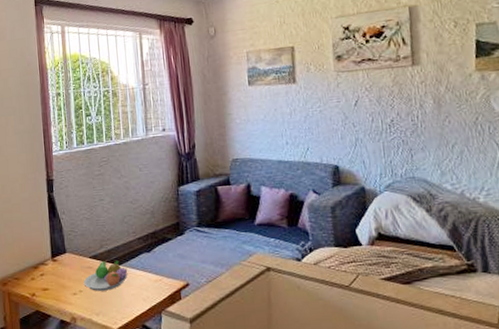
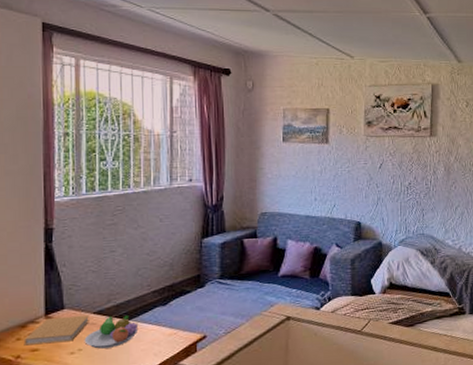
book: none [37,258,87,285] -> present [23,314,89,346]

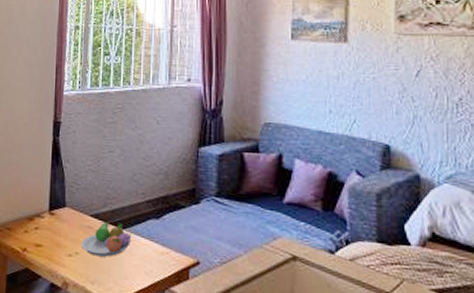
book: present [23,314,89,346] -> none [30,213,87,243]

